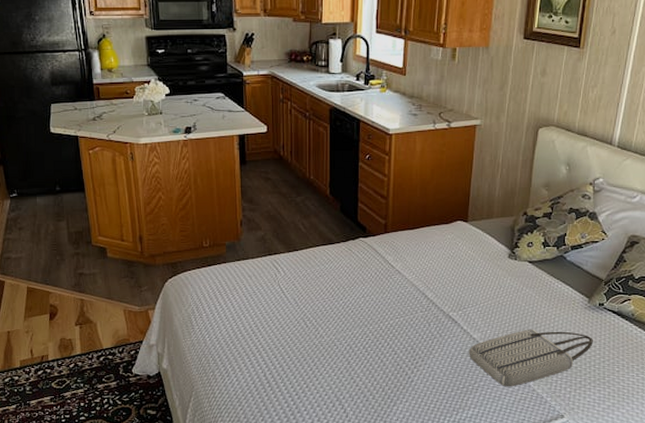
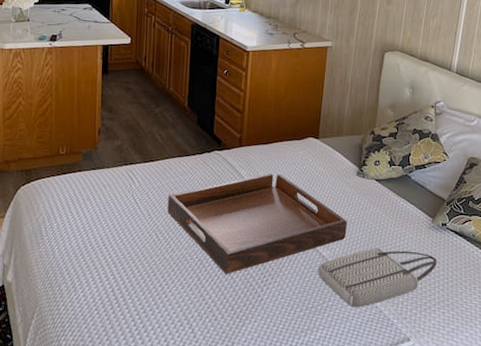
serving tray: none [314,259,498,358] -> present [167,174,347,274]

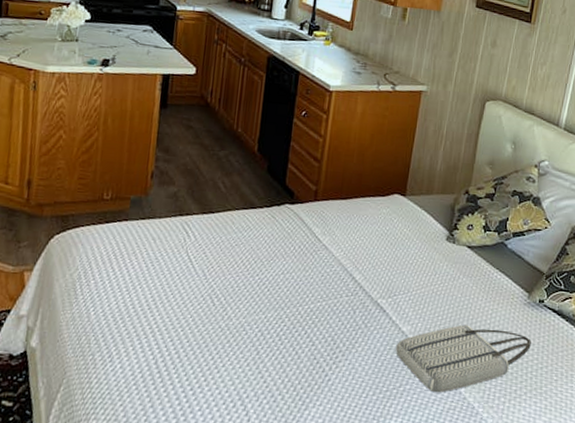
serving tray: present [167,174,347,274] -> none [226,233,432,349]

